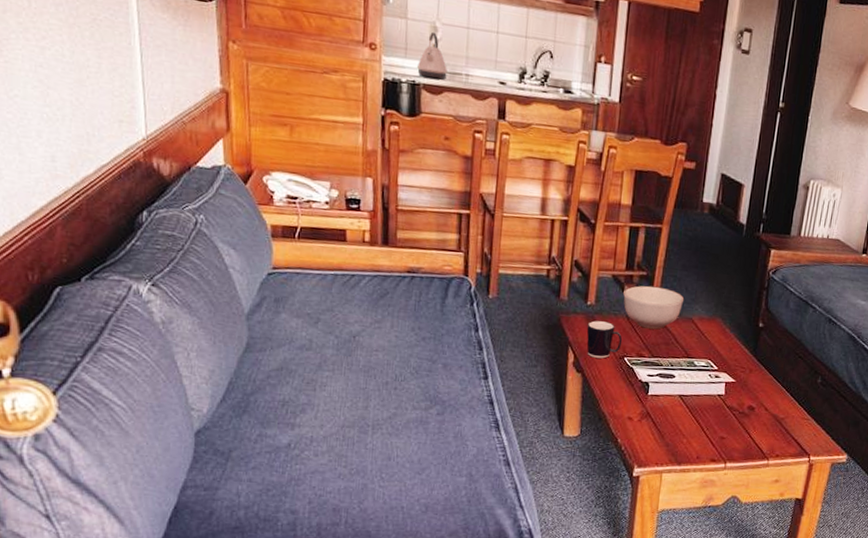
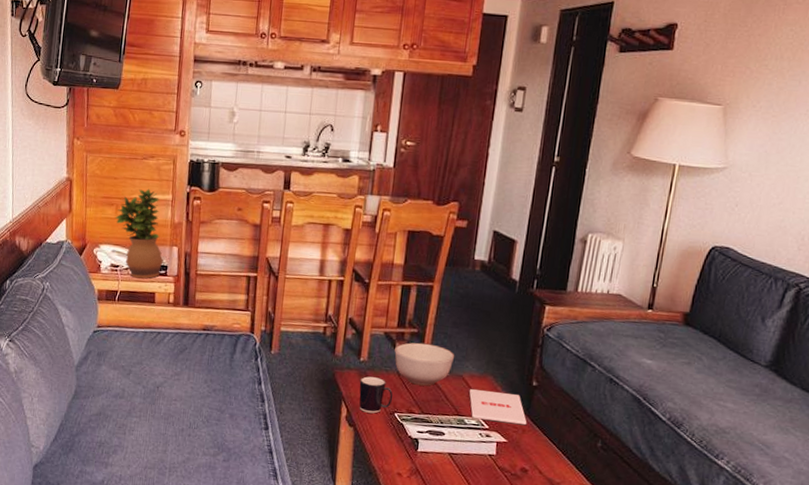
potted plant: none [289,108,355,214] -> present [115,189,163,279]
kettle: present [417,32,448,80] -> none [217,116,243,158]
magazine: none [698,331,754,366] -> present [469,389,527,426]

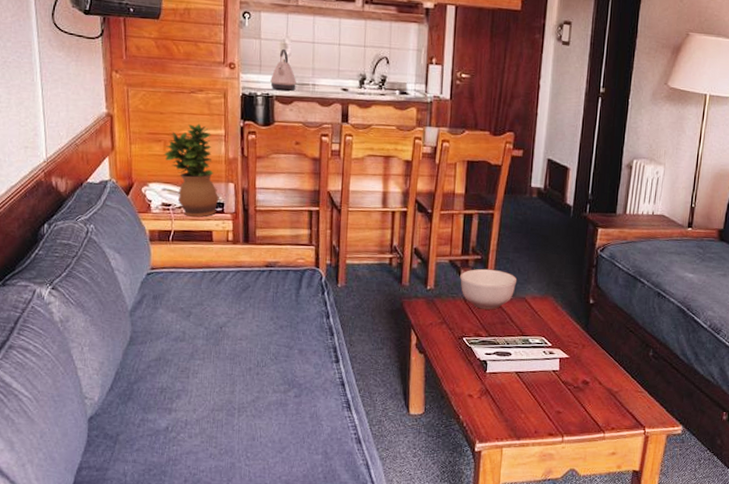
kettle: none [217,116,243,158] -> present [270,48,297,91]
mug: present [359,376,393,414] -> none [427,304,461,339]
magazine: present [469,389,527,426] -> none [532,310,586,341]

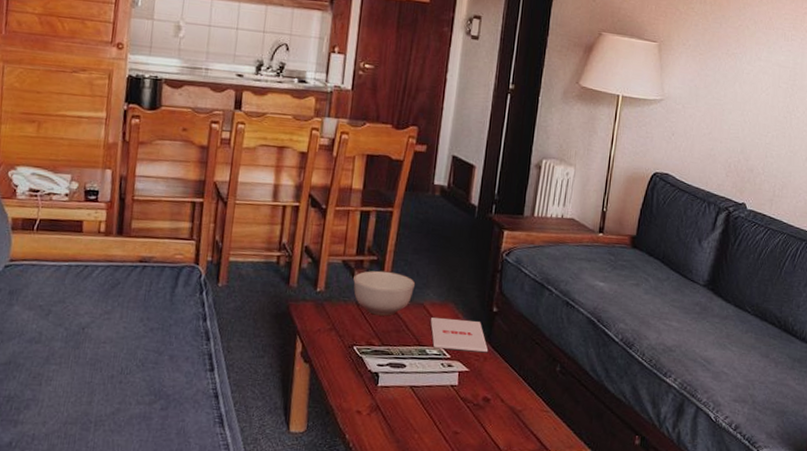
potted plant: present [163,124,219,217] -> none [36,105,94,206]
kettle: present [270,48,297,91] -> none [160,30,189,74]
magazine: none [532,310,586,341] -> present [430,317,489,353]

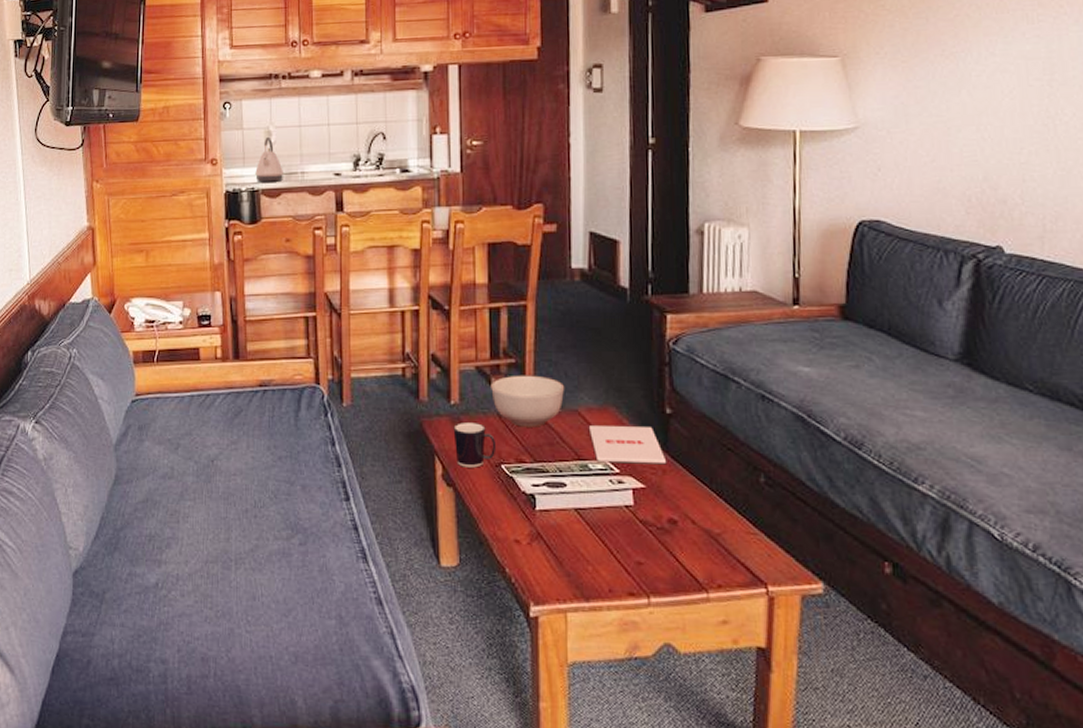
kettle: none [160,30,189,74] -> present [255,136,285,182]
mug: none [315,308,352,348] -> present [453,422,497,468]

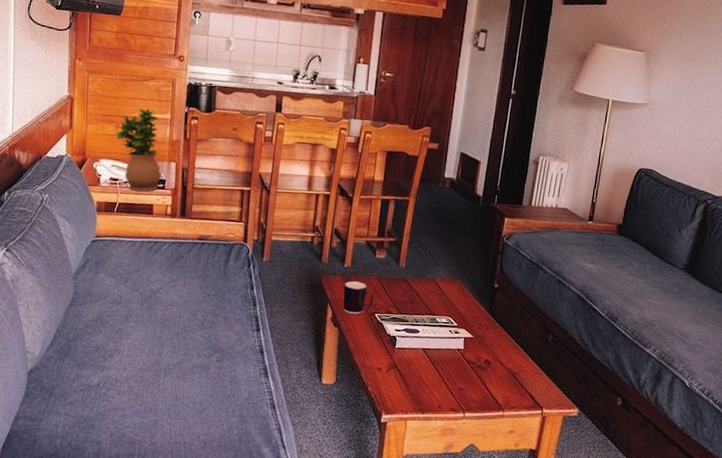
potted plant: none [146,228,205,333] -> present [115,108,162,192]
kettle: present [255,136,285,182] -> none [214,45,238,82]
bowl: present [491,375,565,427] -> none [375,250,428,289]
magazine: present [588,426,667,465] -> none [440,291,490,323]

